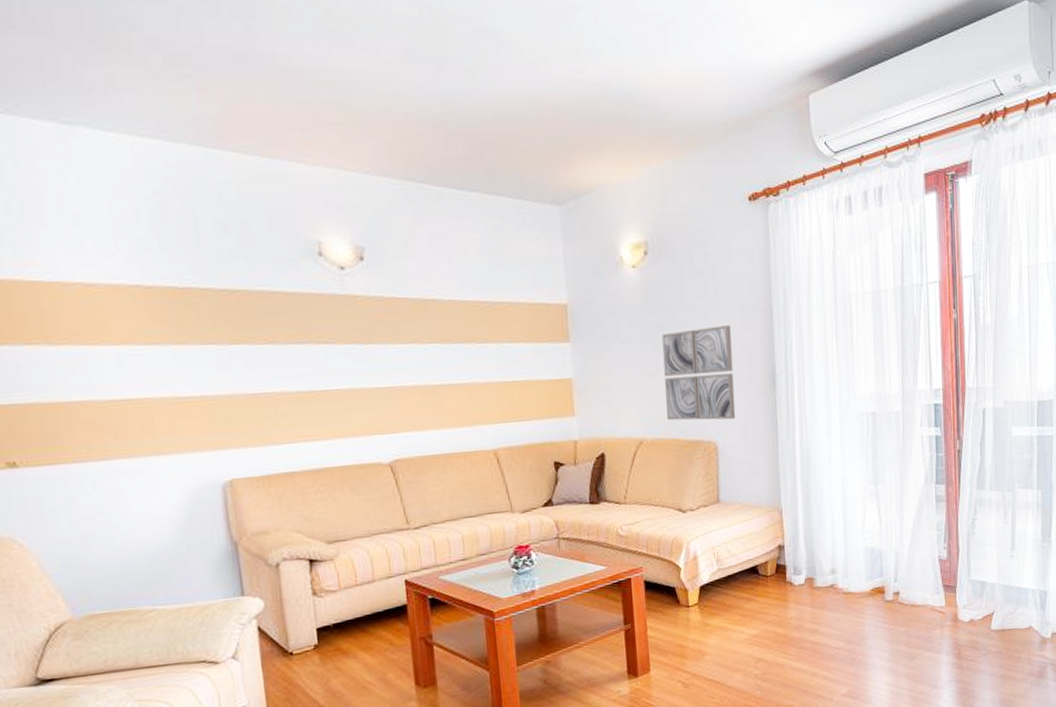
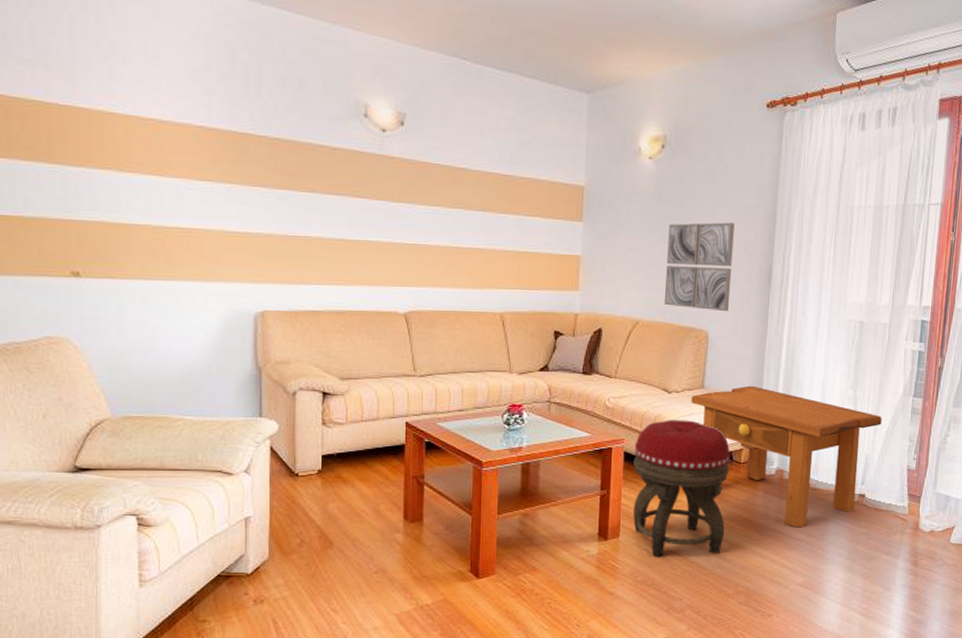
footstool: none [654,538,760,688] -> present [633,420,731,558]
side table: none [707,493,907,636] -> present [691,385,882,528]

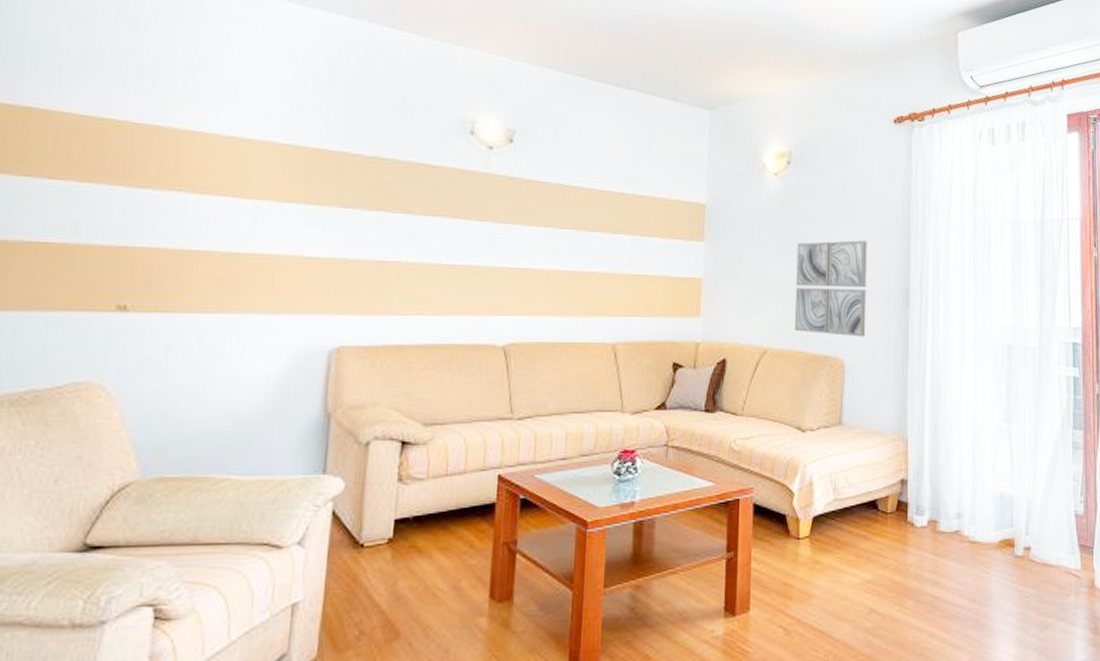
footstool: present [633,420,731,558] -> none [764,463,875,637]
side table: present [691,385,882,528] -> none [828,420,1041,591]

